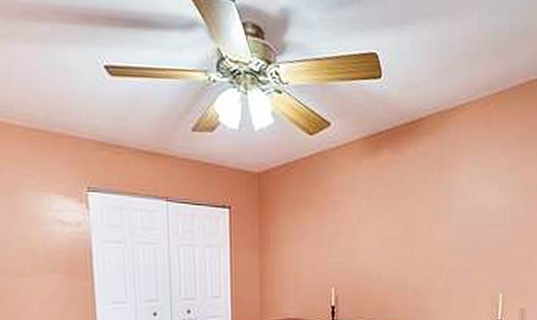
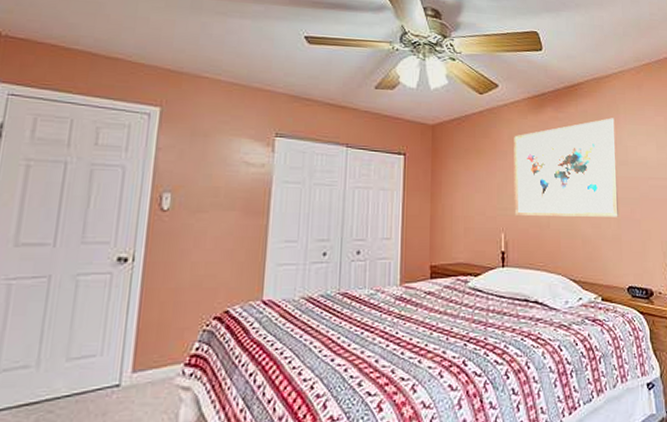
wall art: none [345,159,457,269] -> present [514,118,620,217]

